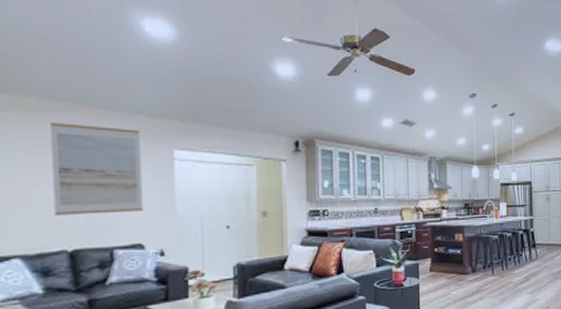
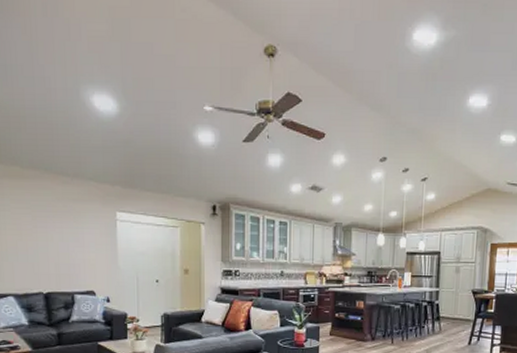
wall art: present [51,123,143,215] -> none [30,188,94,265]

